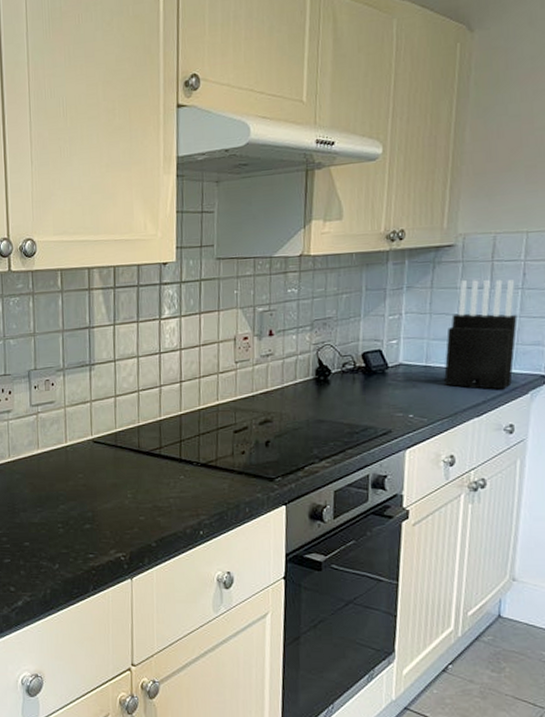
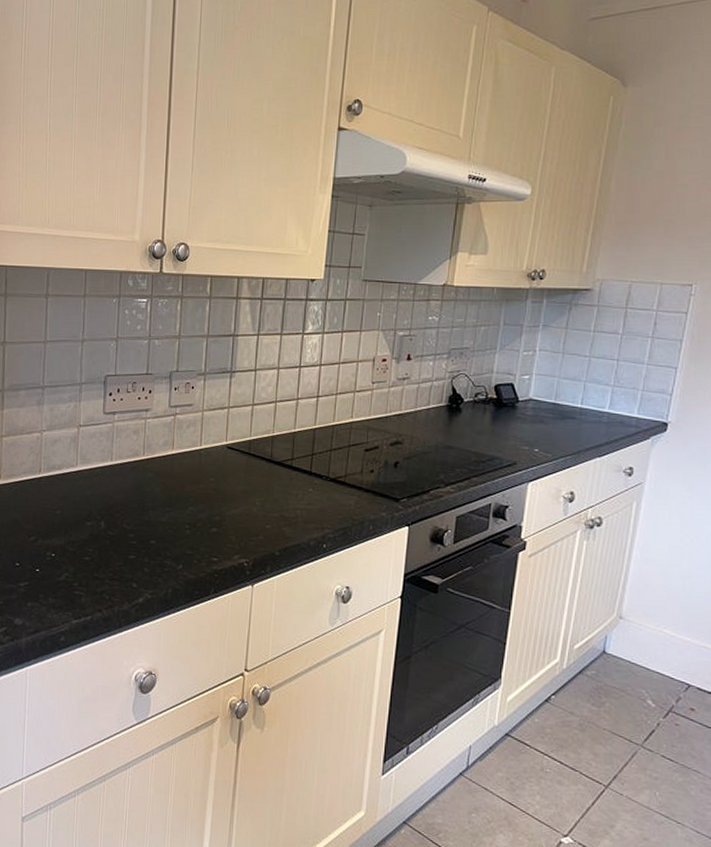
knife block: present [444,279,518,390] -> none [571,323,646,433]

